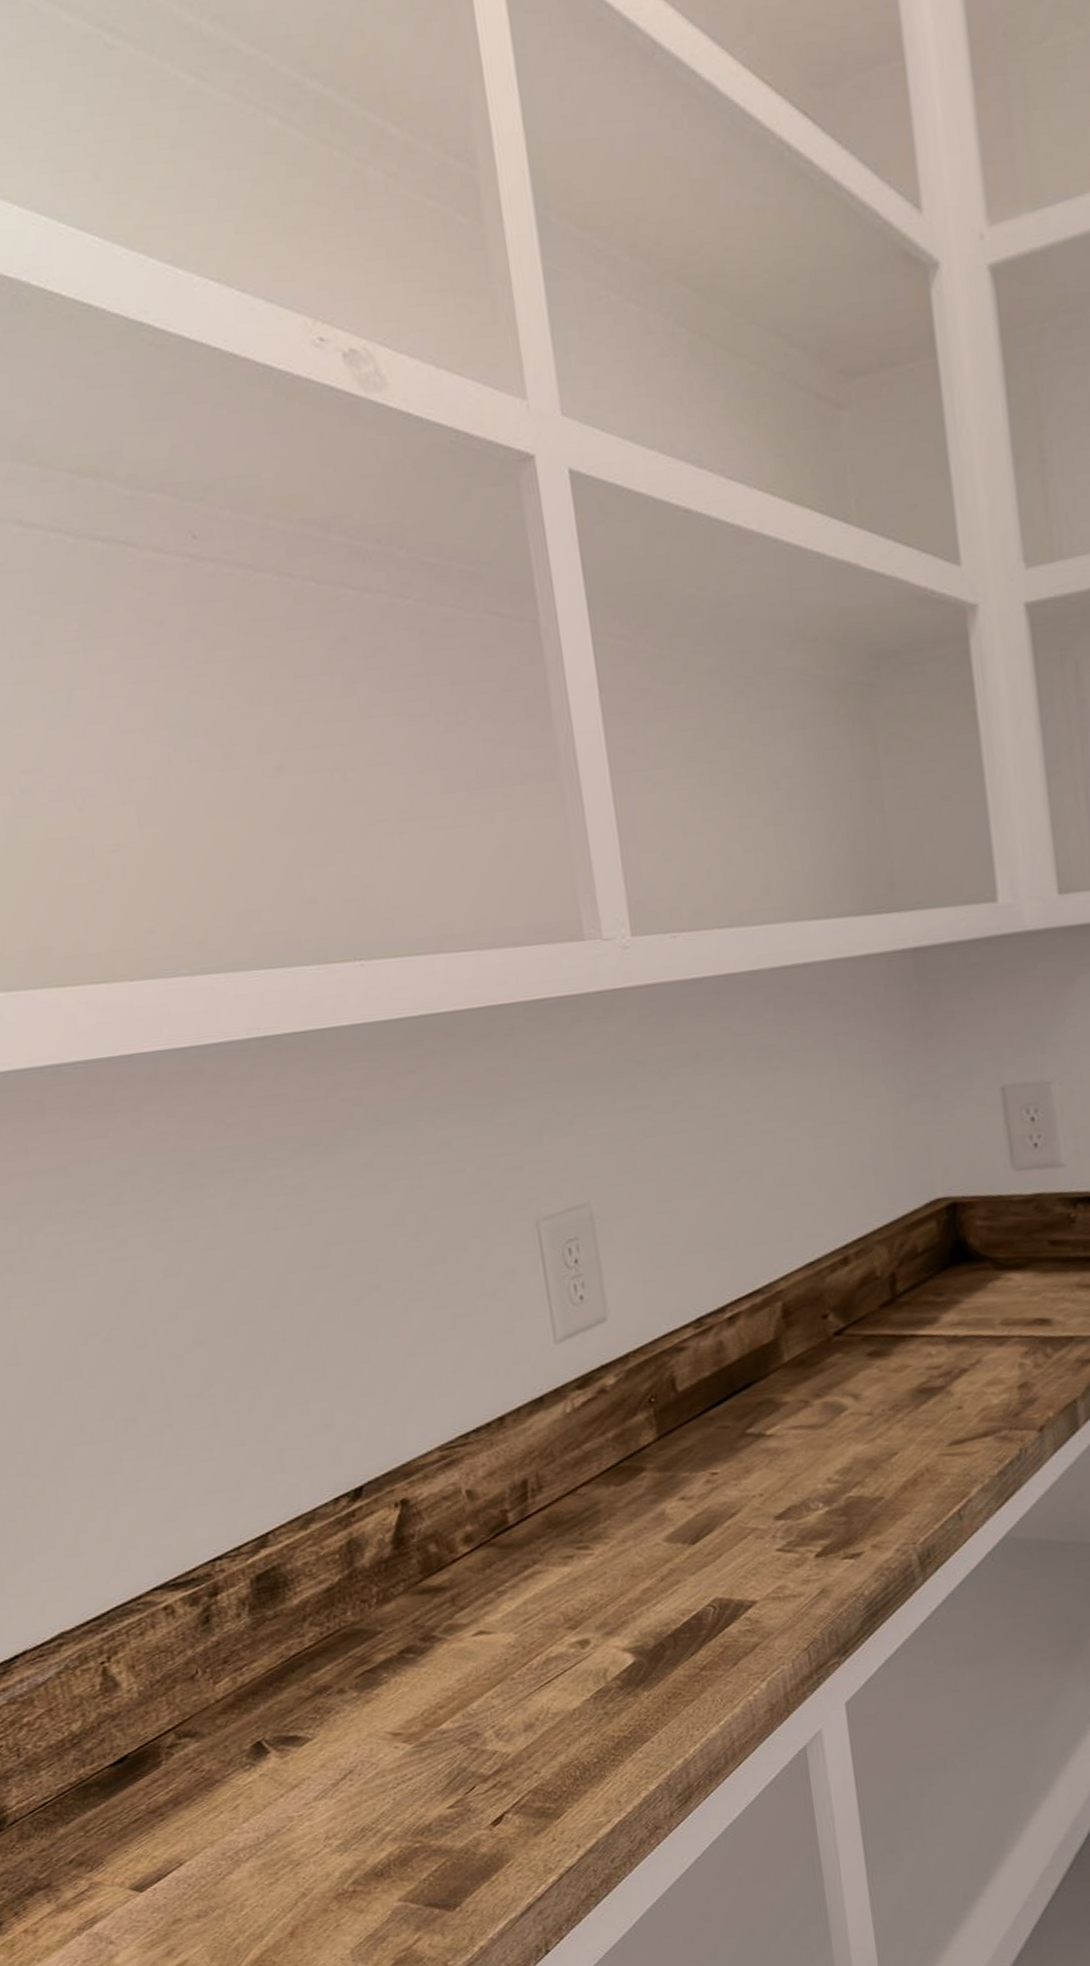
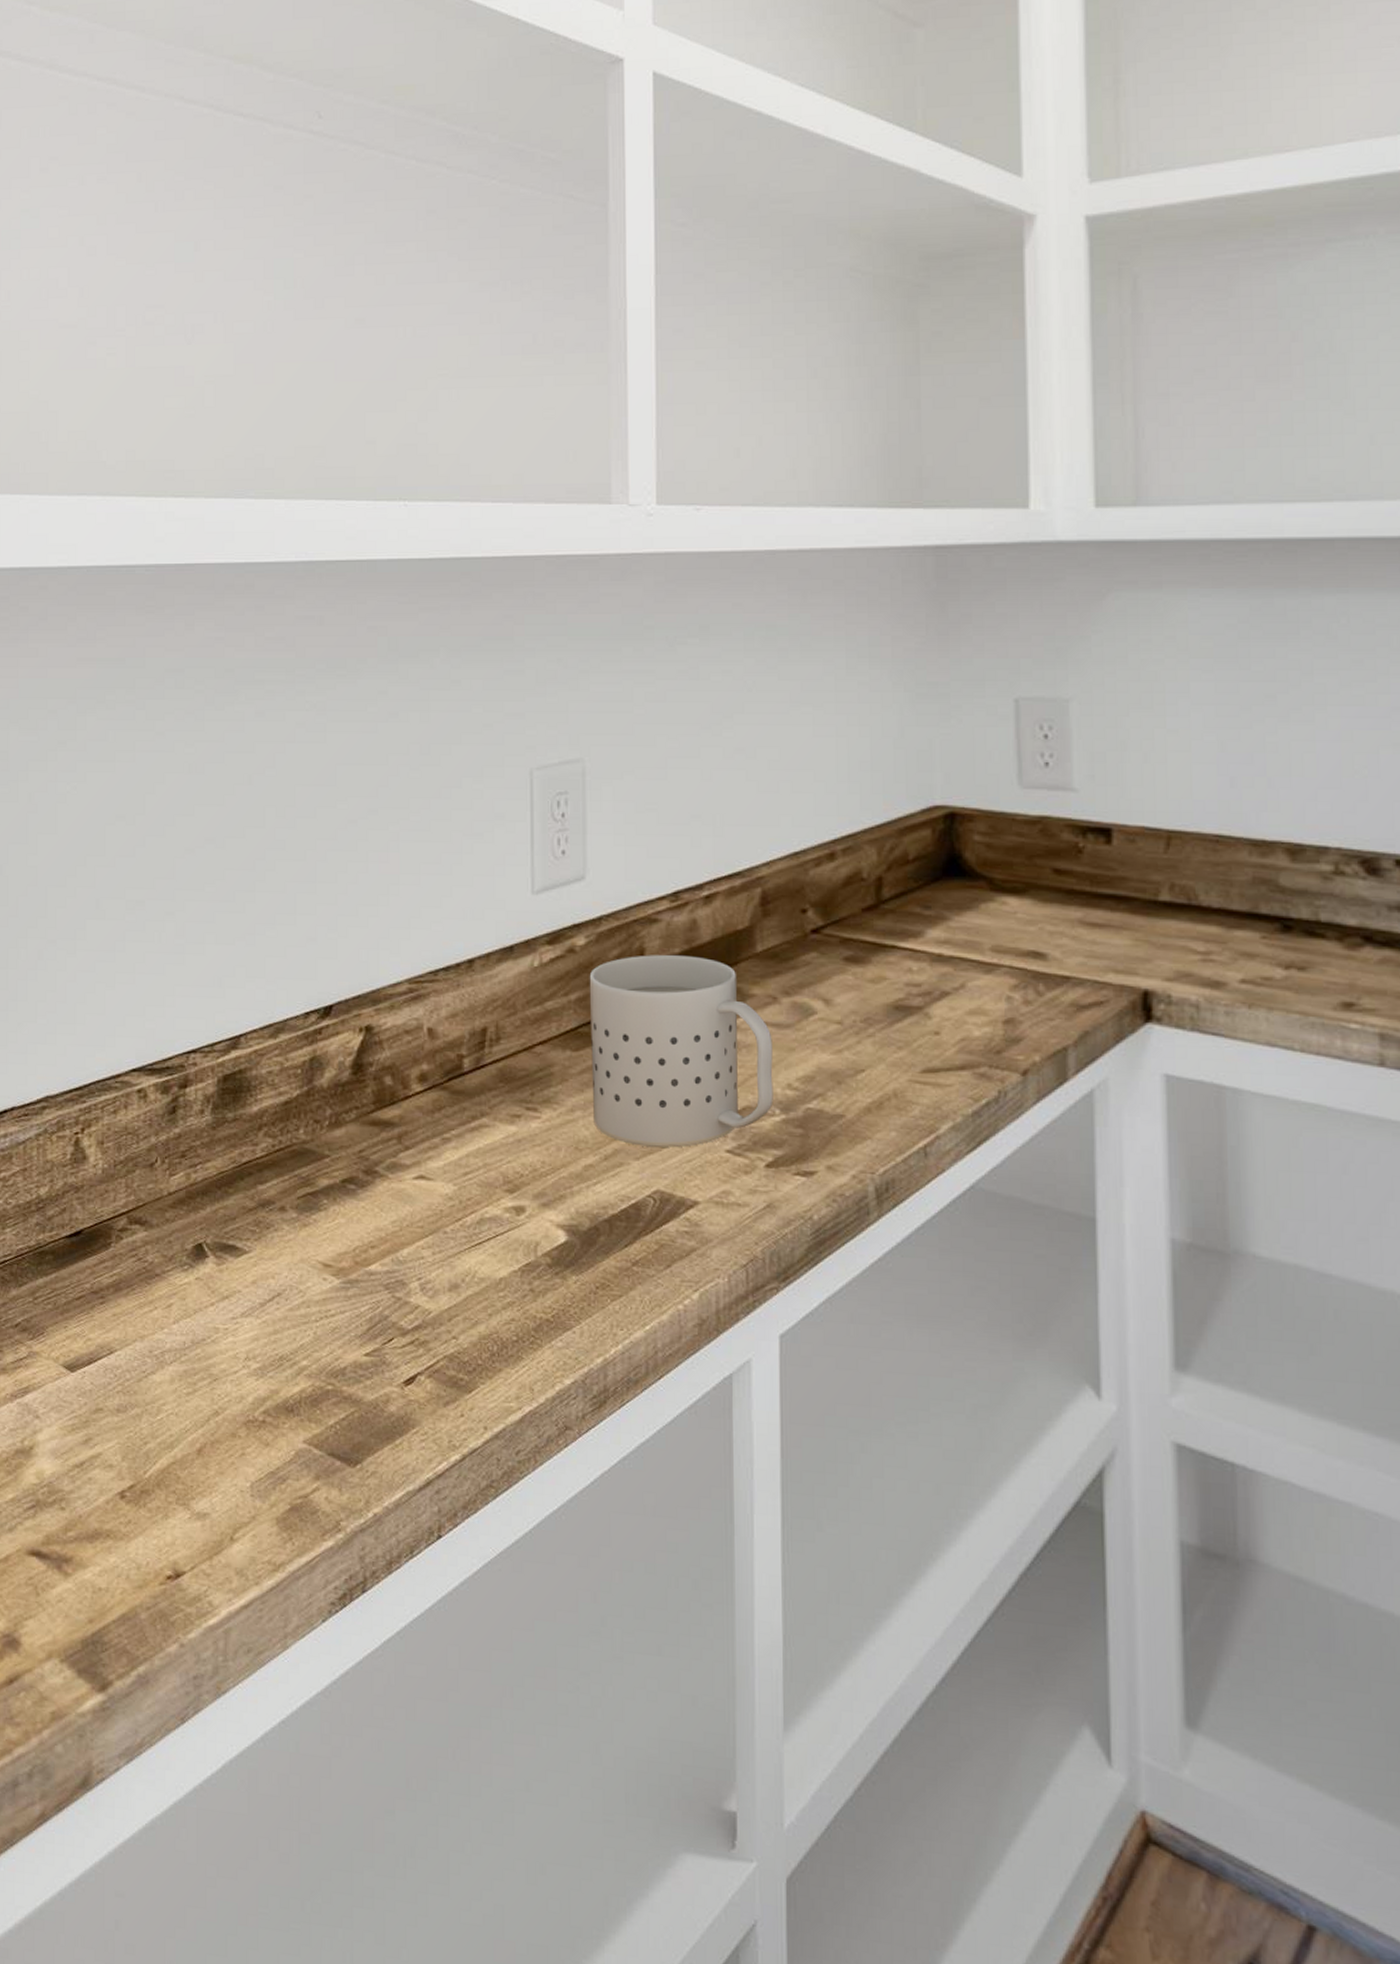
mug: none [623,1376,816,1562] -> present [589,954,773,1148]

